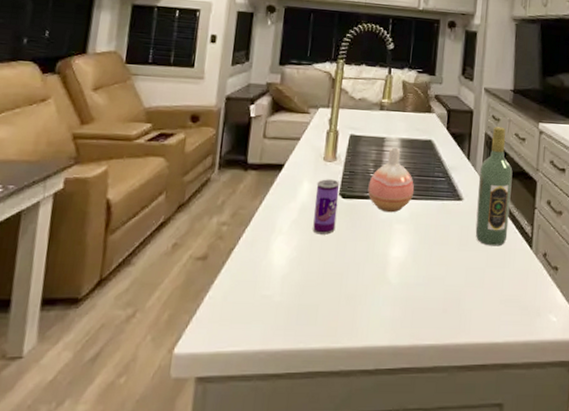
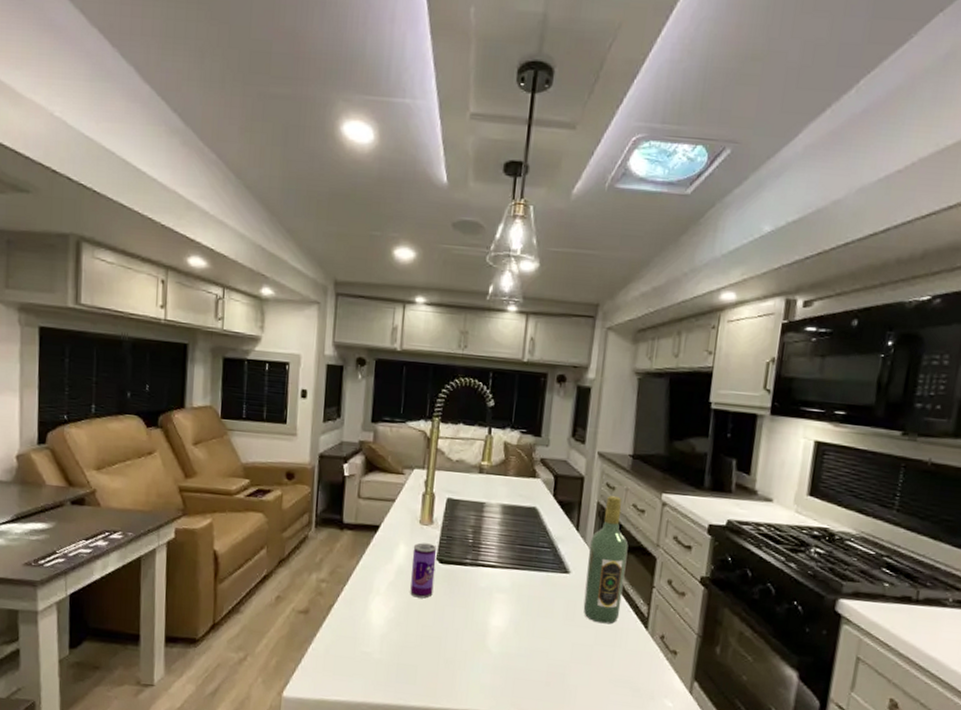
vase: present [367,147,415,213] -> none [466,513,517,582]

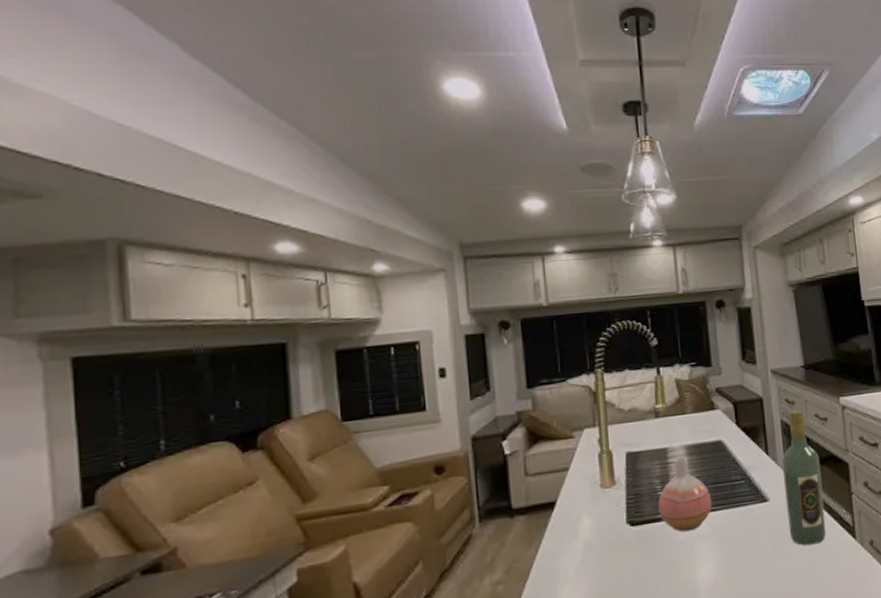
beverage can: present [410,542,437,599] -> none [598,507,630,573]
vase: none [466,513,517,582] -> present [658,456,713,532]

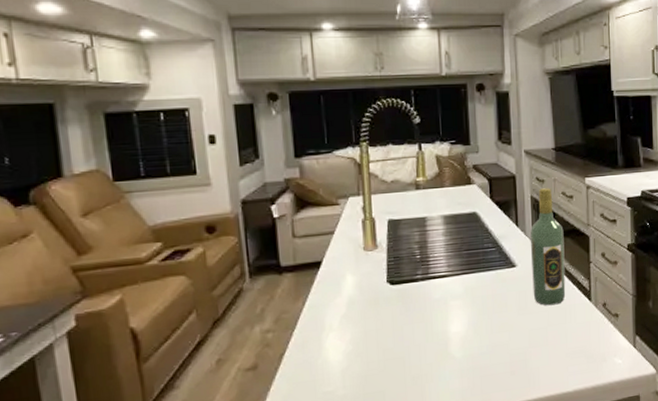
vase: present [658,456,713,532] -> none [416,225,466,292]

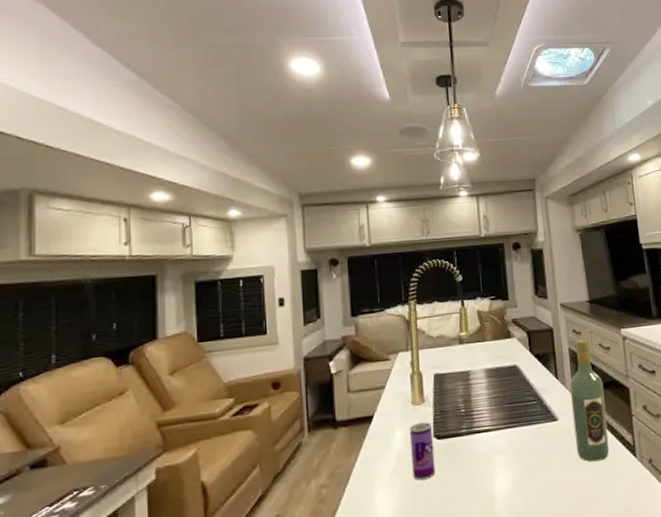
beverage can: none [361,268,389,325] -> present [409,422,436,480]

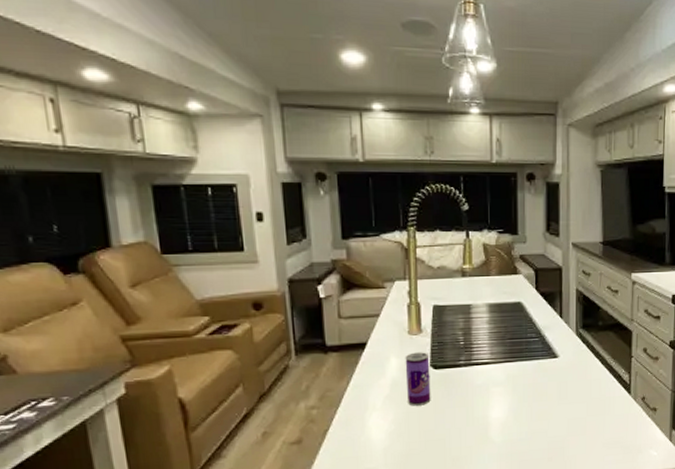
wine bottle: present [569,340,610,462] -> none [573,281,607,397]

